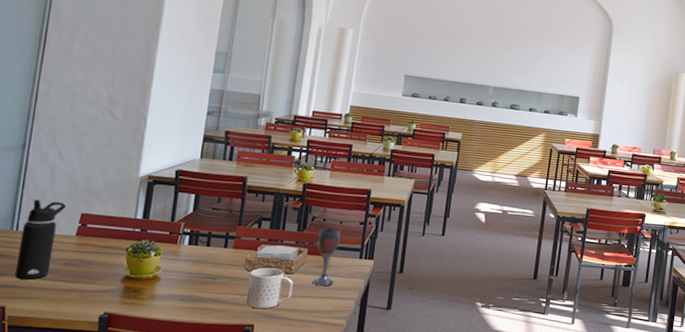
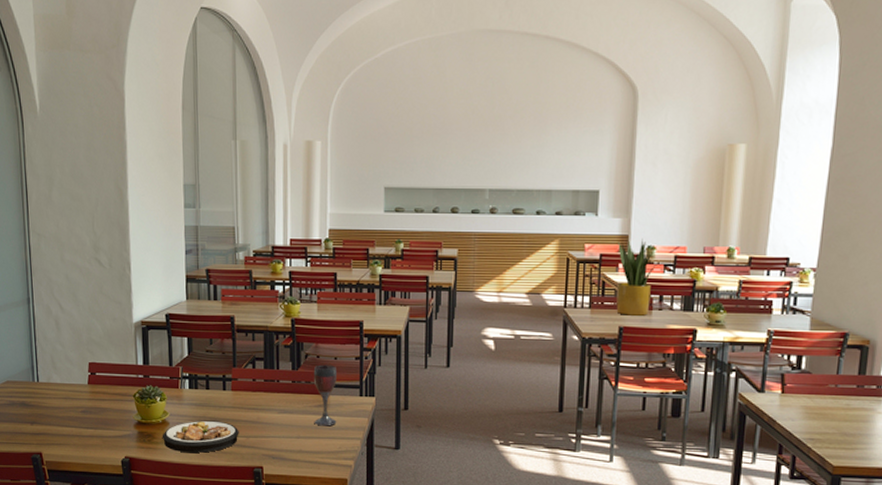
water bottle: present [14,199,67,280] -> none [42,351,75,427]
plate: none [150,277,235,310] -> present [162,420,239,453]
napkin holder: present [243,244,308,275] -> none [244,385,306,415]
mug: present [245,267,293,309] -> none [251,409,295,451]
planter: none [586,138,620,201] -> present [616,239,658,316]

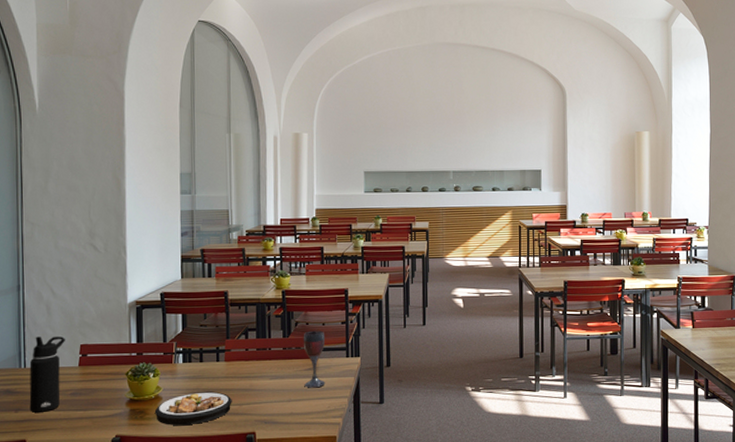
water bottle: none [42,351,75,427] -> present [29,336,66,413]
planter: present [616,239,658,316] -> none [559,208,591,271]

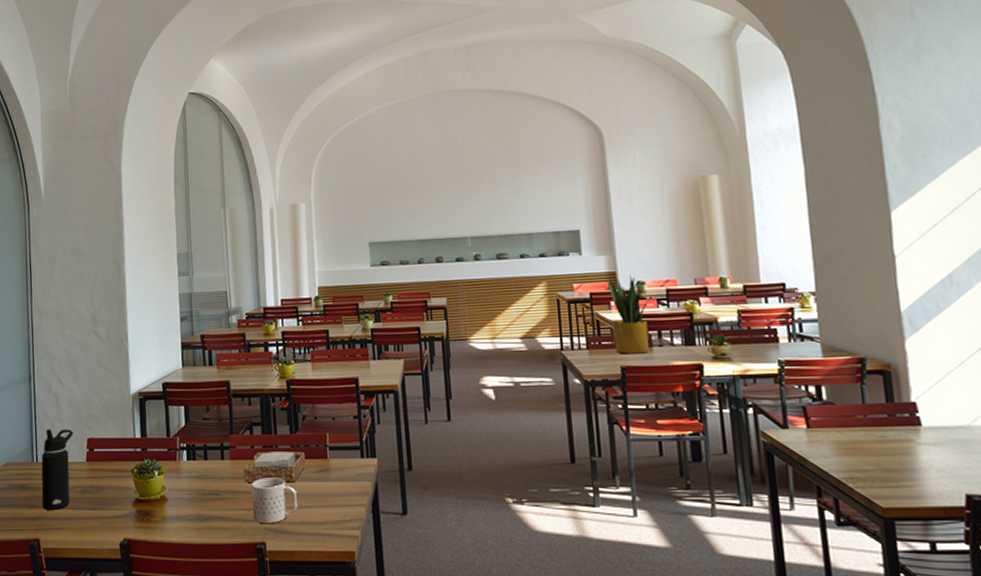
plate: present [154,391,232,425] -> none [160,493,240,530]
napkin holder: none [237,353,296,382] -> present [244,451,306,483]
mug: none [244,376,287,417] -> present [251,478,297,524]
cup: present [303,330,326,388] -> none [311,426,339,493]
planter: none [559,208,591,271] -> present [606,274,651,354]

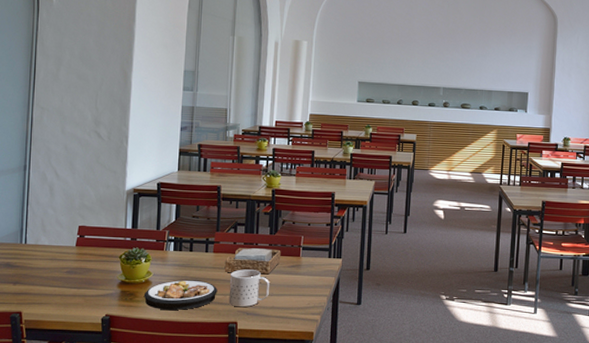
water bottle: present [41,428,74,510] -> none [27,215,66,287]
plate: none [160,493,240,530] -> present [143,280,218,310]
planter: present [606,274,651,354] -> none [540,132,572,193]

